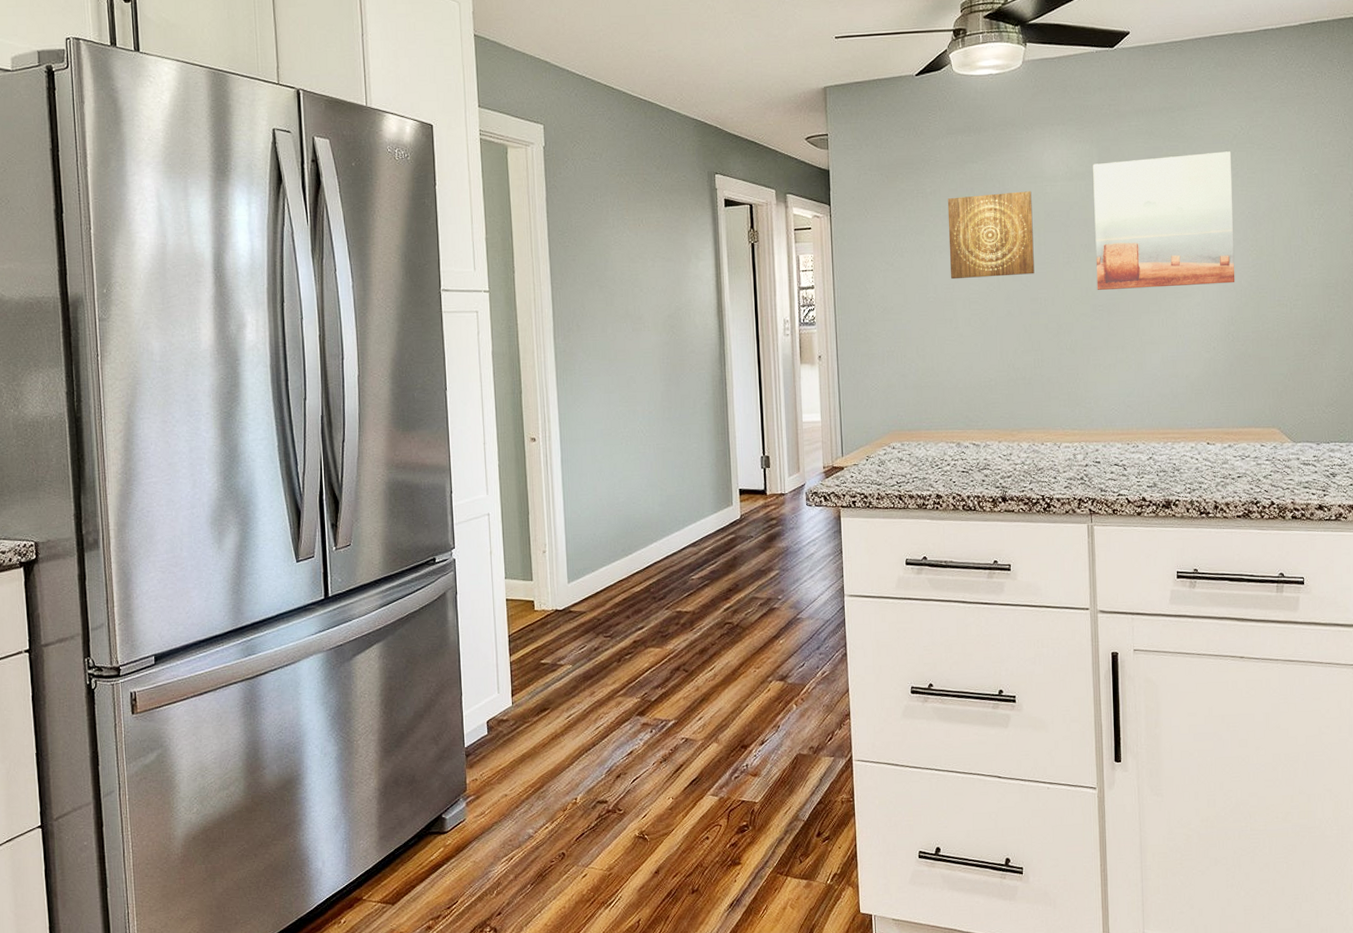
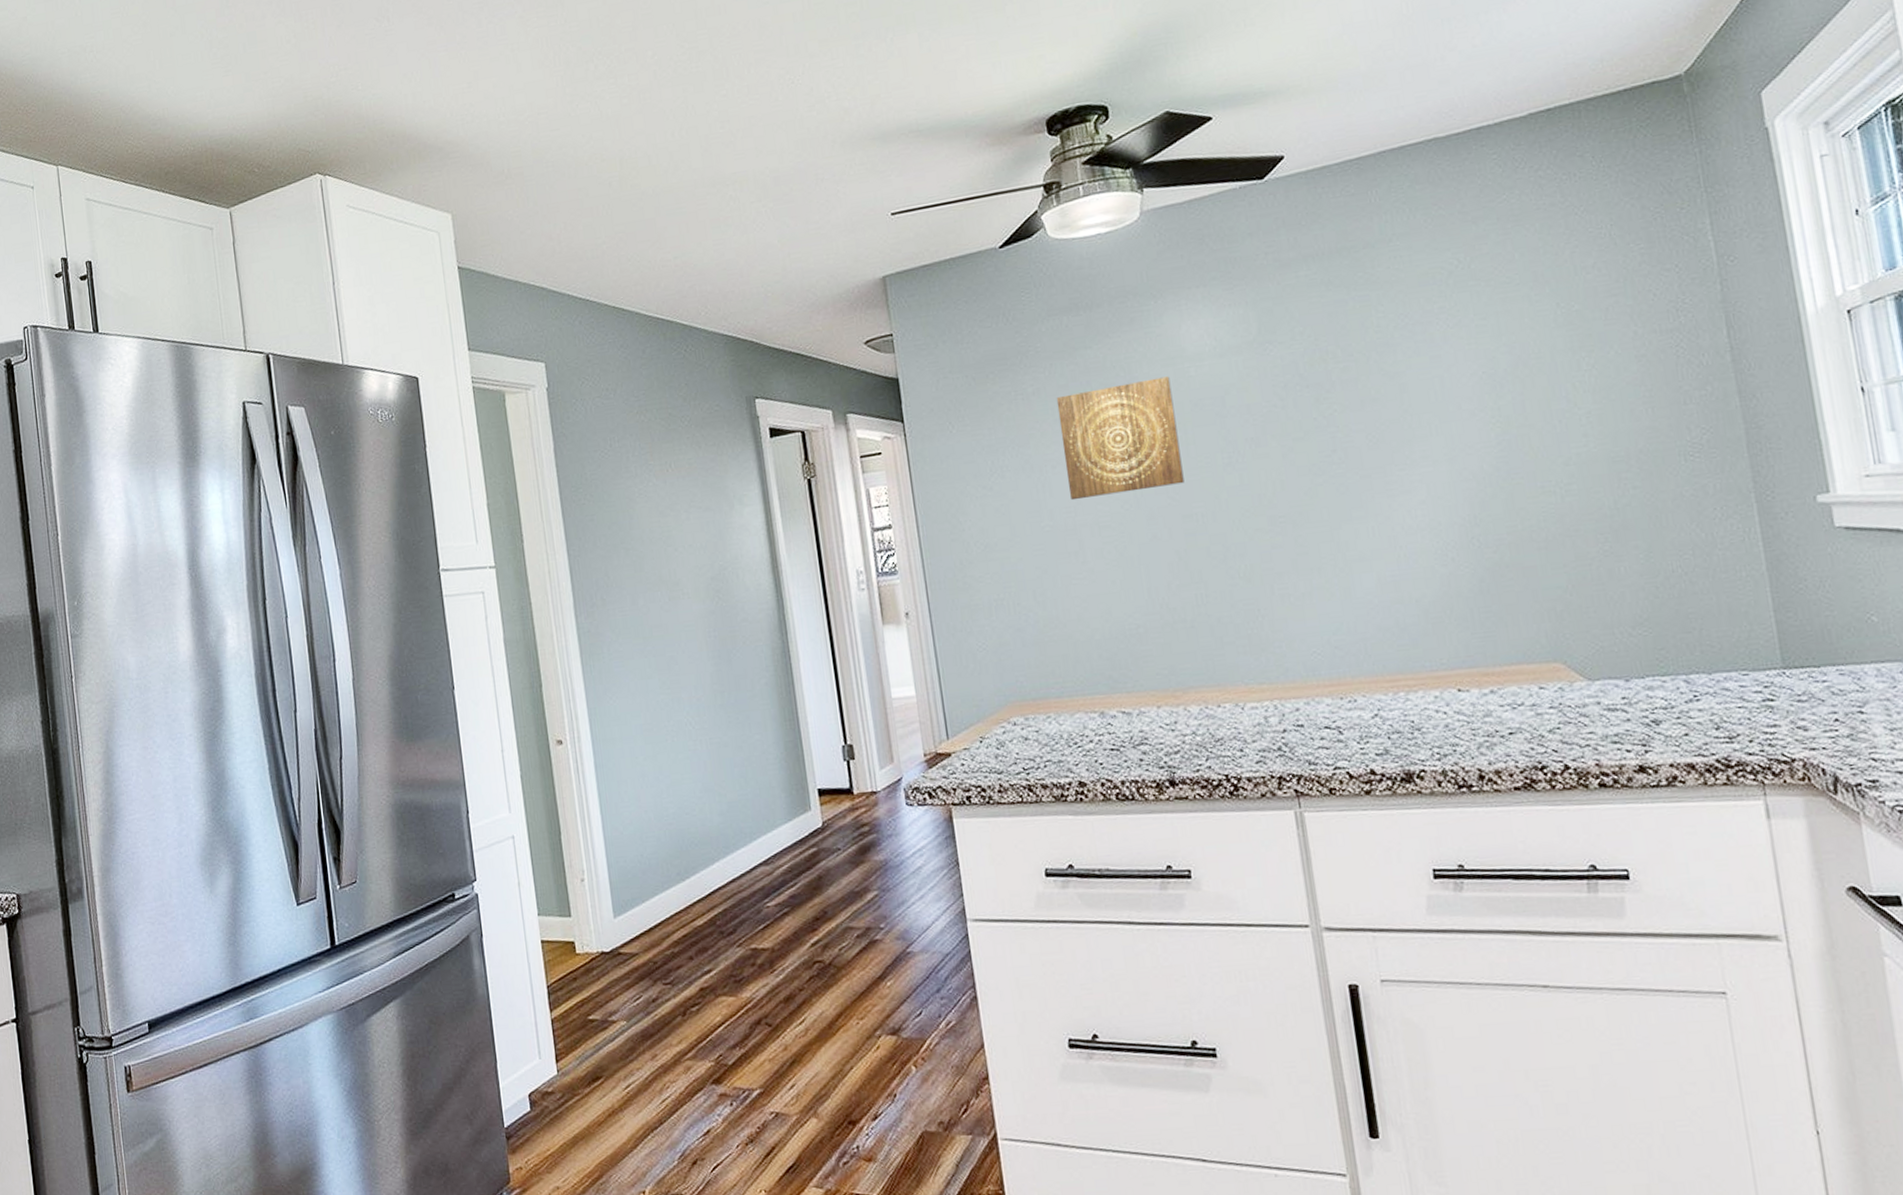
wall art: present [1093,151,1235,290] -> none [1251,293,1474,496]

